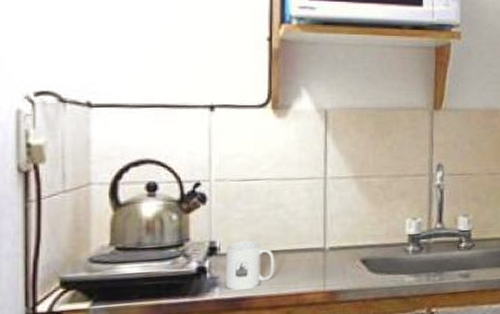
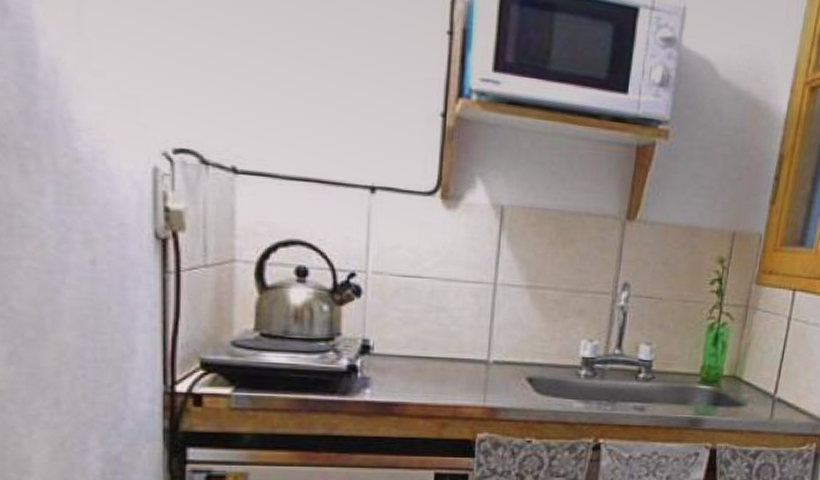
mug: present [225,240,275,290] -> none [377,342,433,395]

